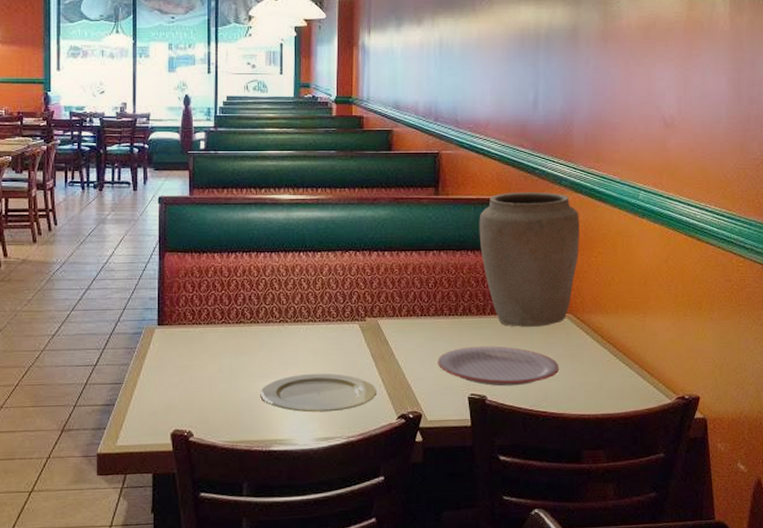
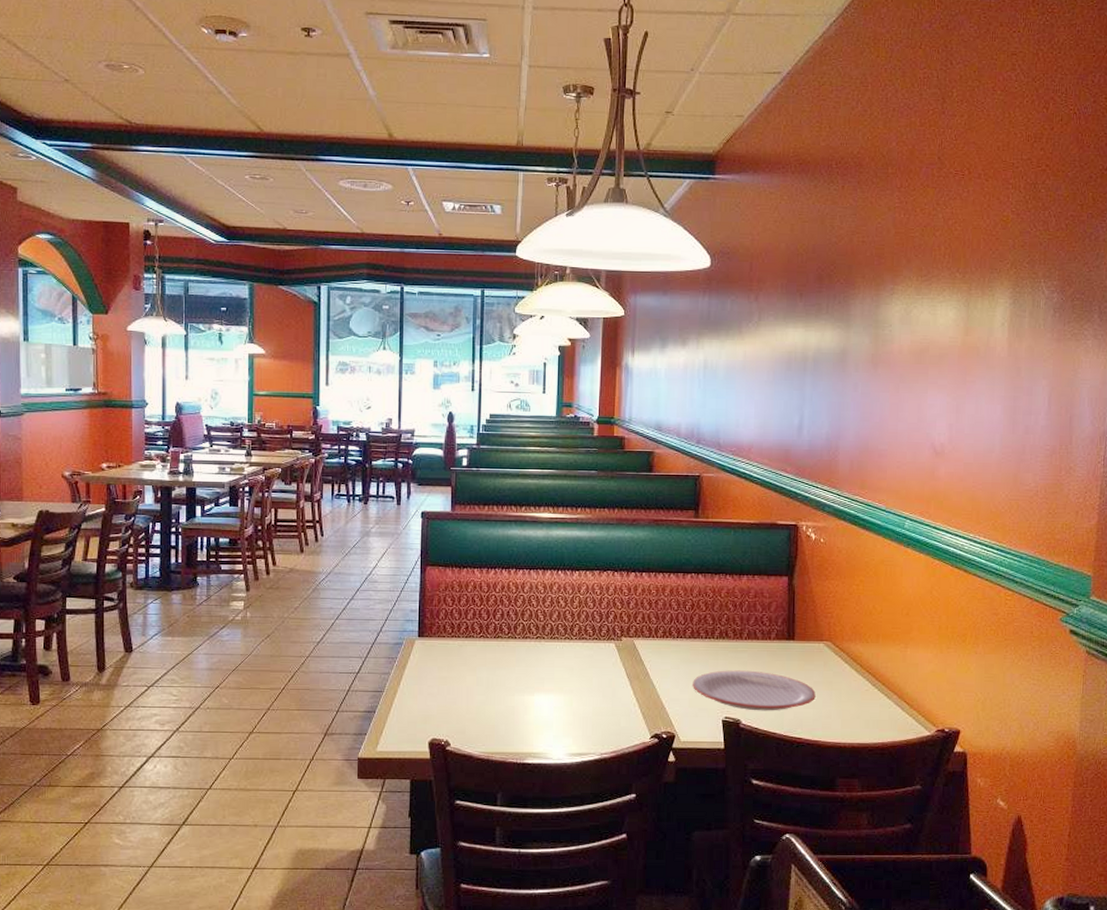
plate: present [260,373,377,413] -> none [516,690,631,728]
vase: present [479,191,579,327] -> none [738,517,842,653]

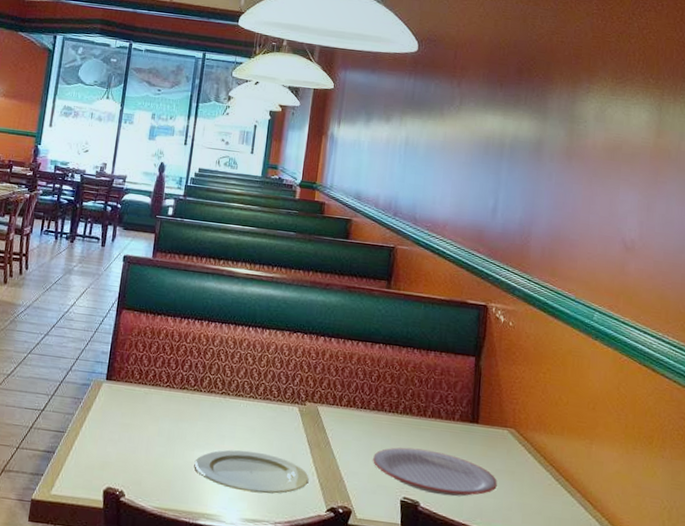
plate: none [516,690,631,728] -> present [194,449,309,494]

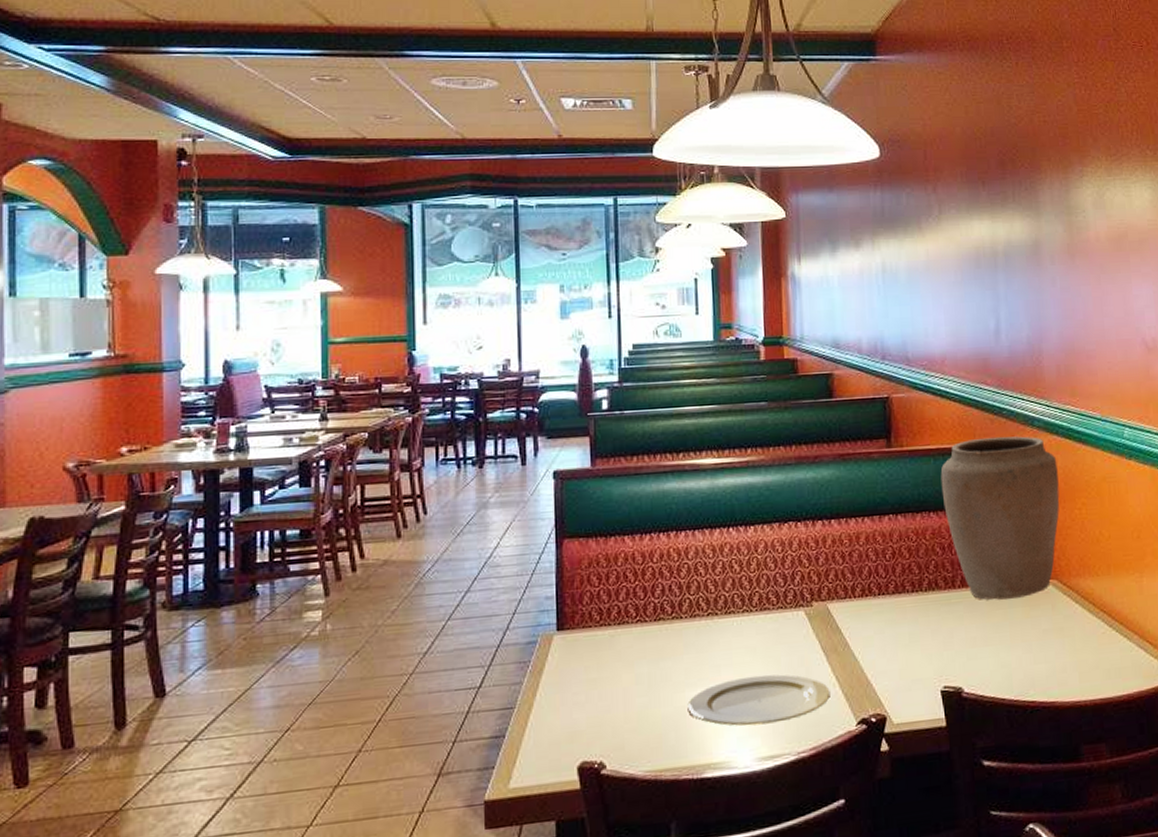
plate: present [373,447,497,497] -> none [902,625,1046,675]
vase: none [427,295,530,438] -> present [940,436,1060,600]

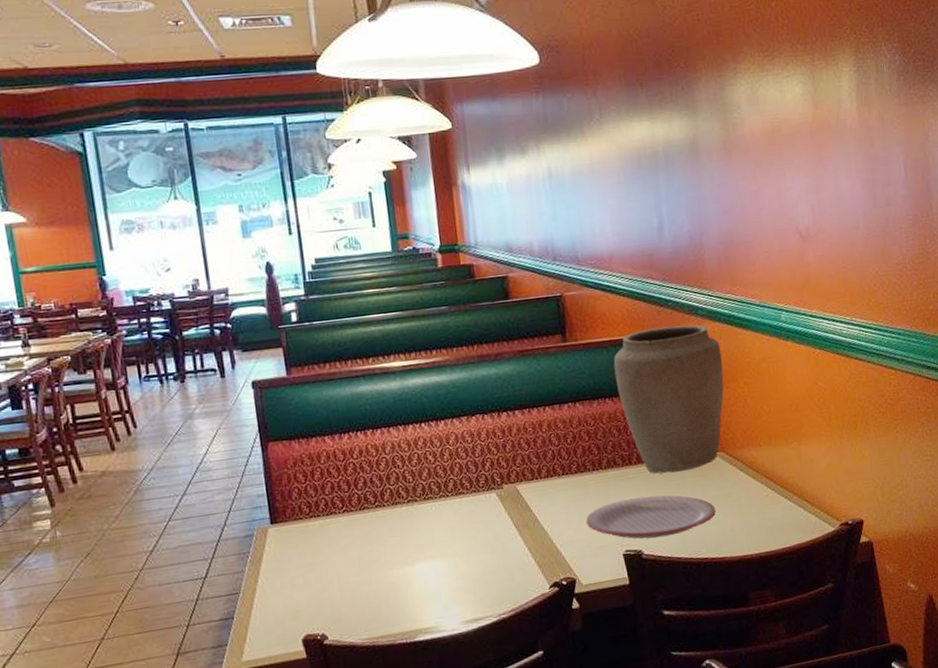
plate: present [687,674,830,726] -> none [396,549,525,596]
plate: none [902,625,1046,675] -> present [586,495,716,539]

